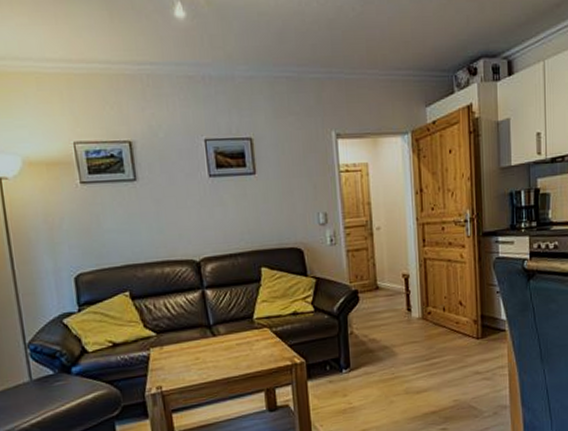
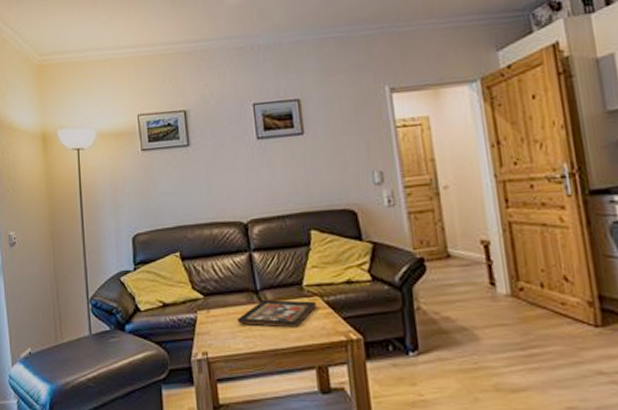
decorative tray: none [191,332,265,358] -> present [237,299,316,328]

